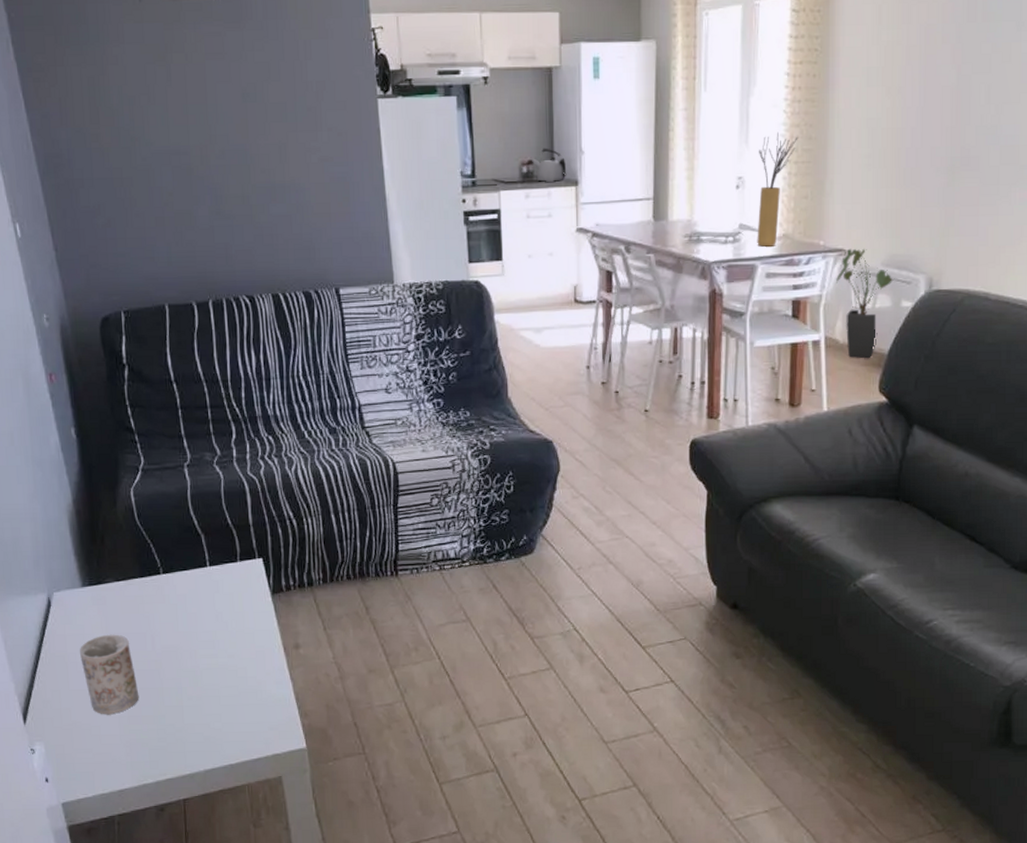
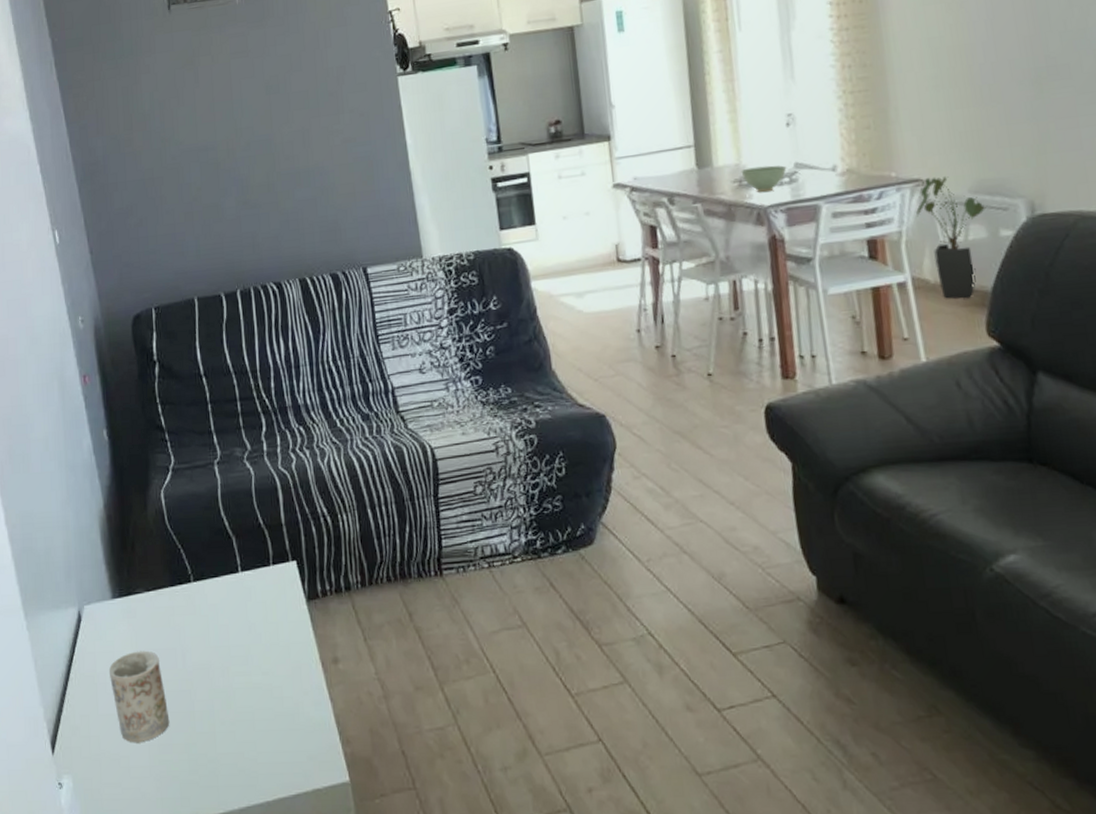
kettle: present [531,148,567,183] -> none [558,106,598,141]
bowl: none [692,224,732,248] -> present [741,165,787,192]
vase: present [757,132,798,247] -> none [807,63,851,185]

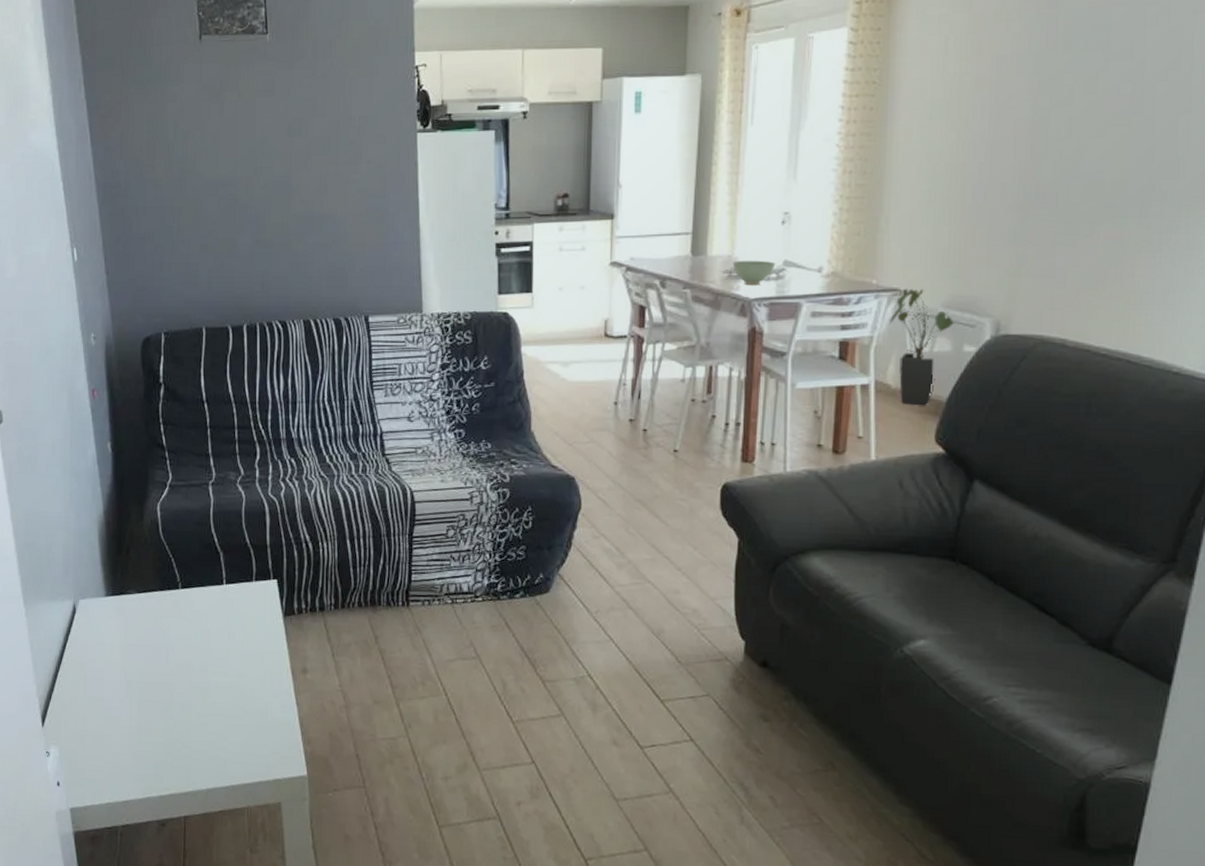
mug: present [109,650,170,743] -> none [99,644,150,725]

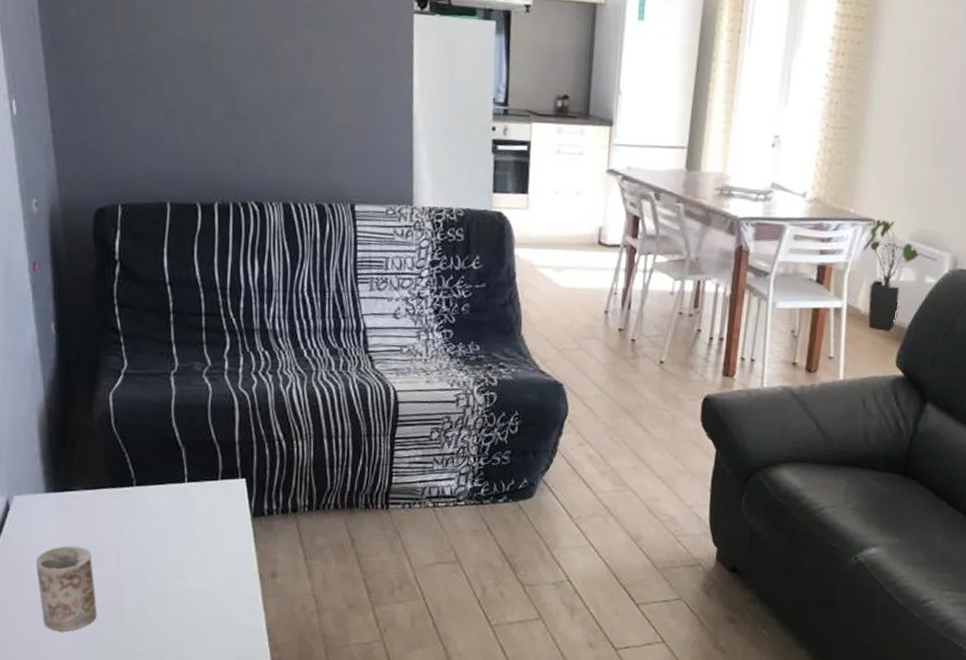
mug: none [99,644,150,725] -> present [36,545,97,632]
bowl: present [732,260,776,285] -> none [724,179,765,204]

